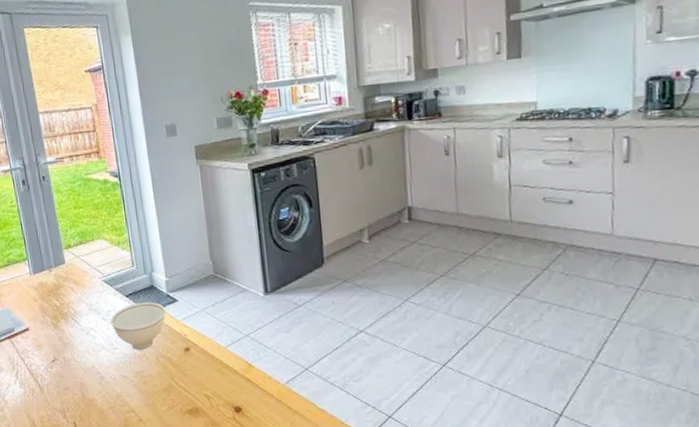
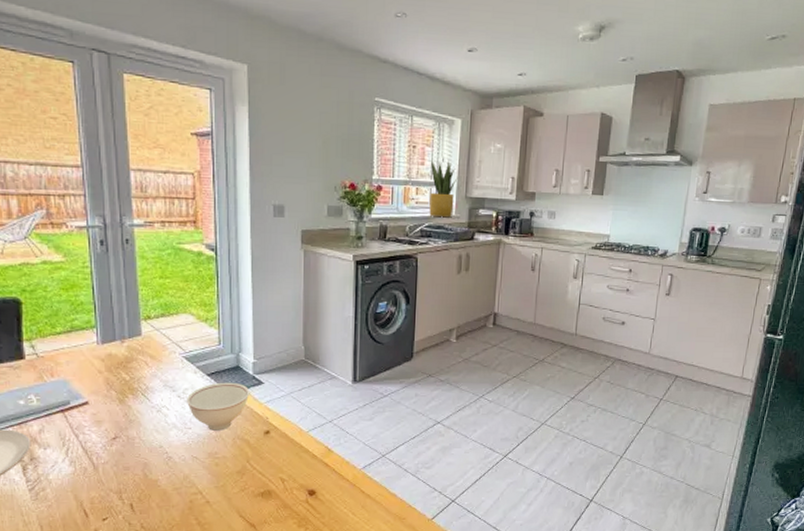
planter: none [316,51,347,113] -> present [429,160,458,218]

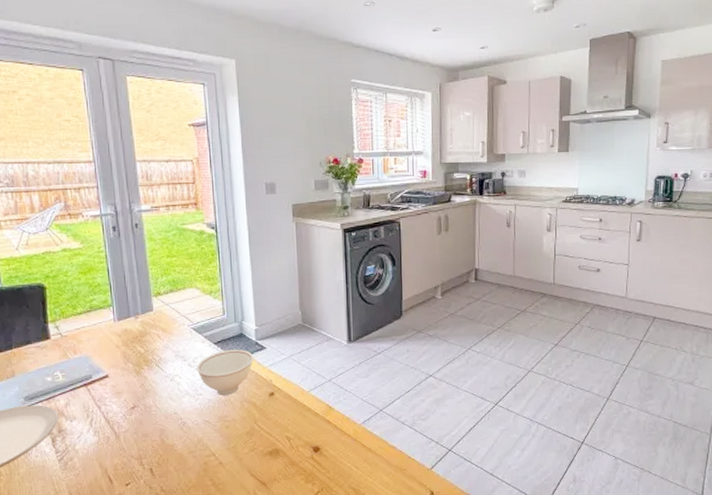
planter: present [429,160,458,218] -> none [406,130,432,184]

